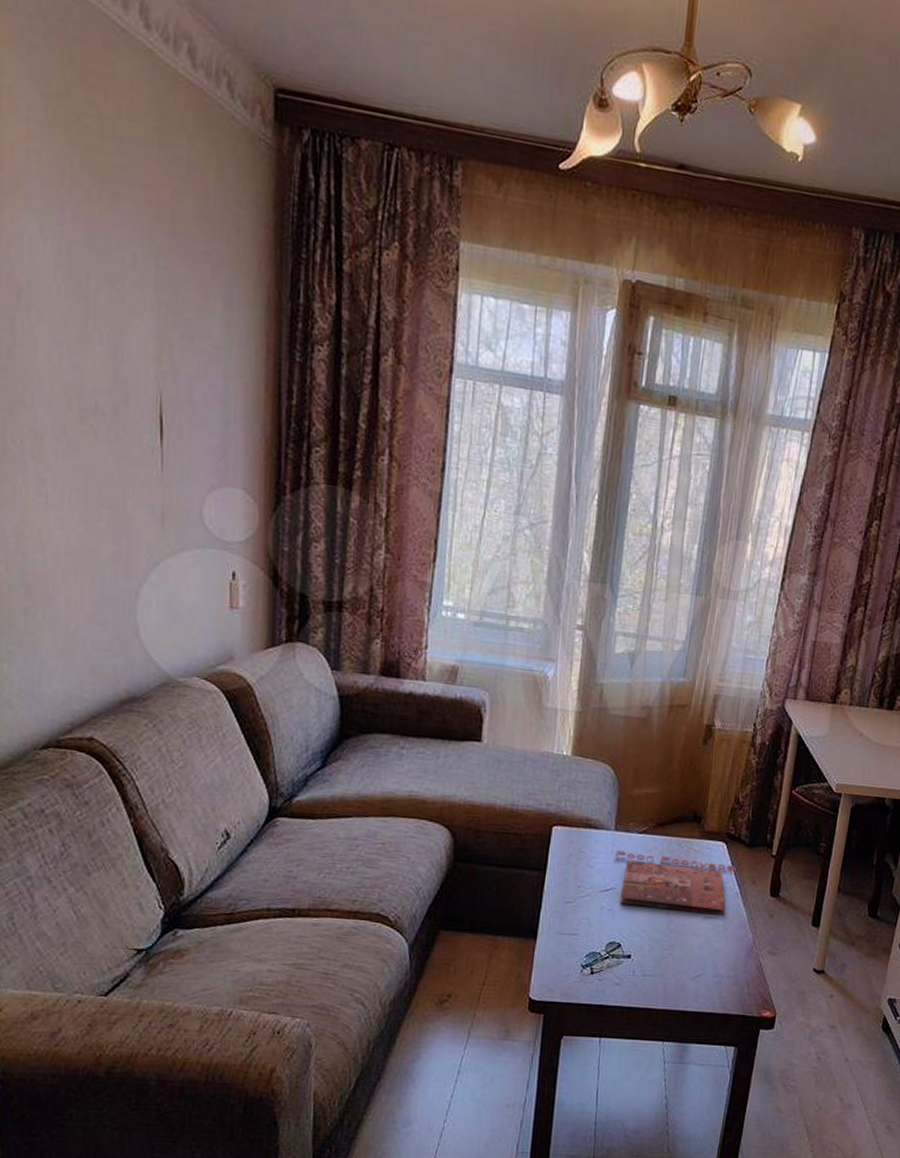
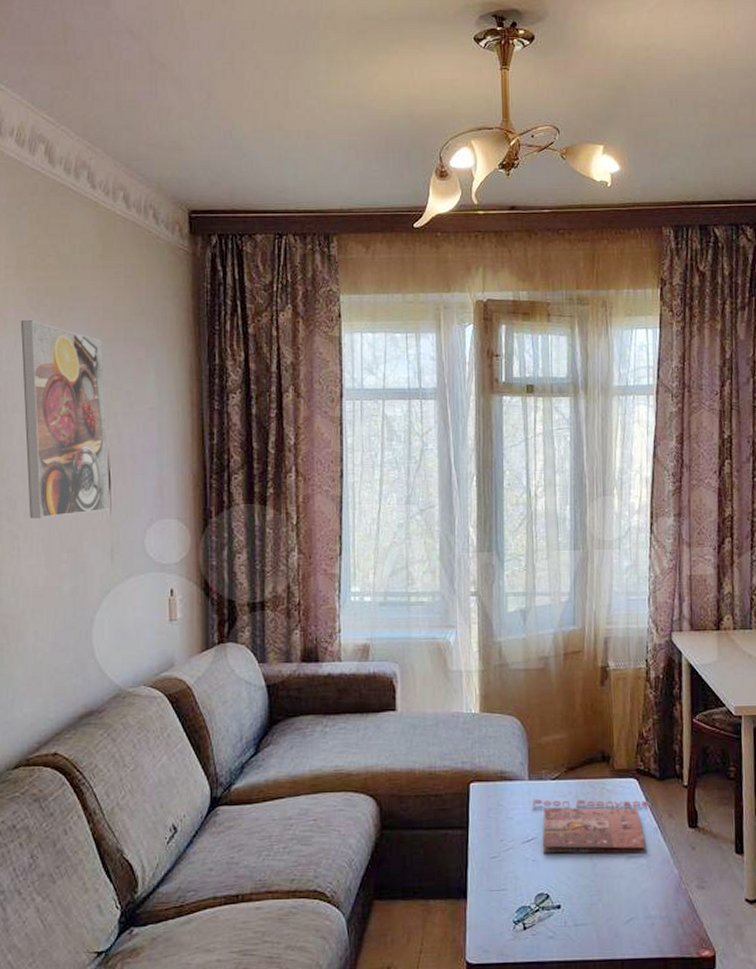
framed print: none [47,199,162,467] -> present [20,320,110,518]

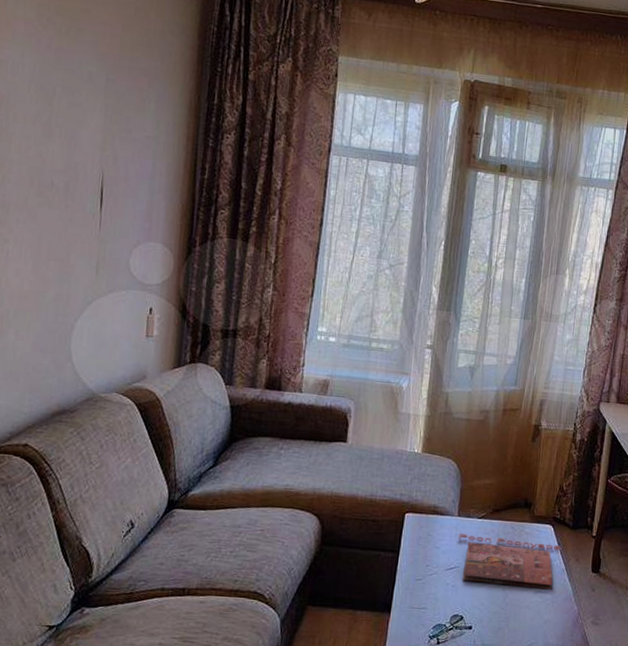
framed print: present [20,320,110,518] -> none [21,34,108,228]

